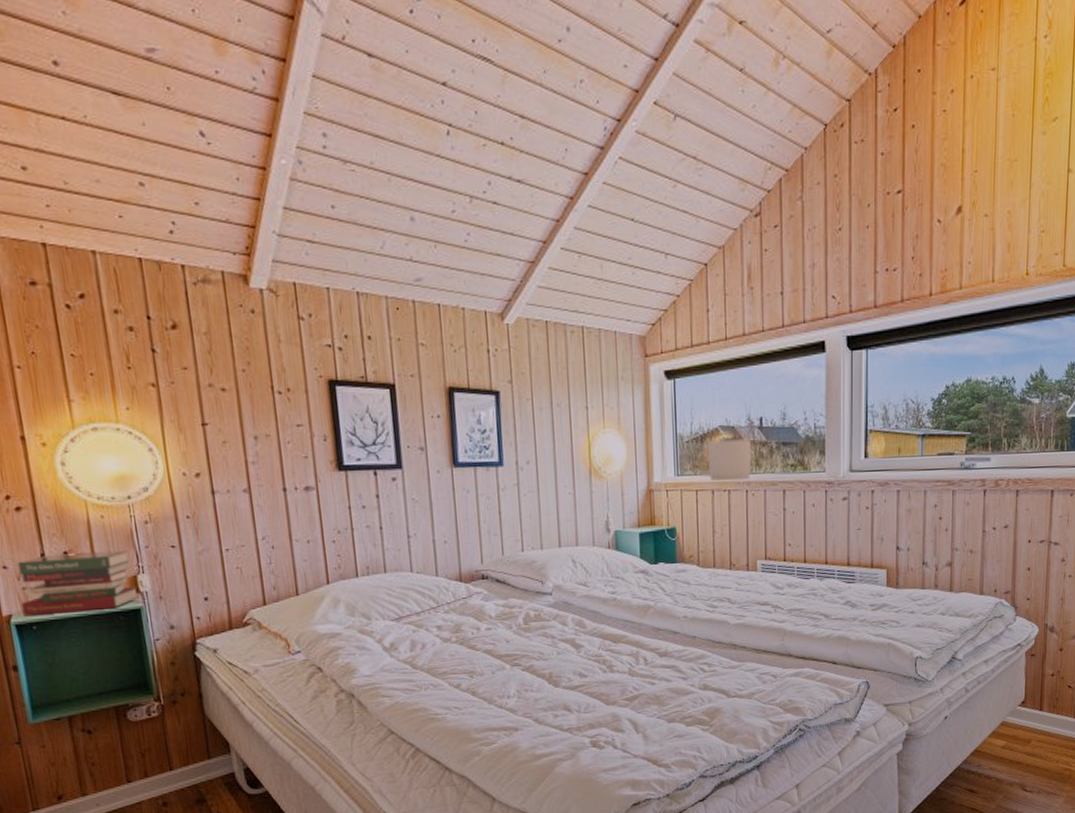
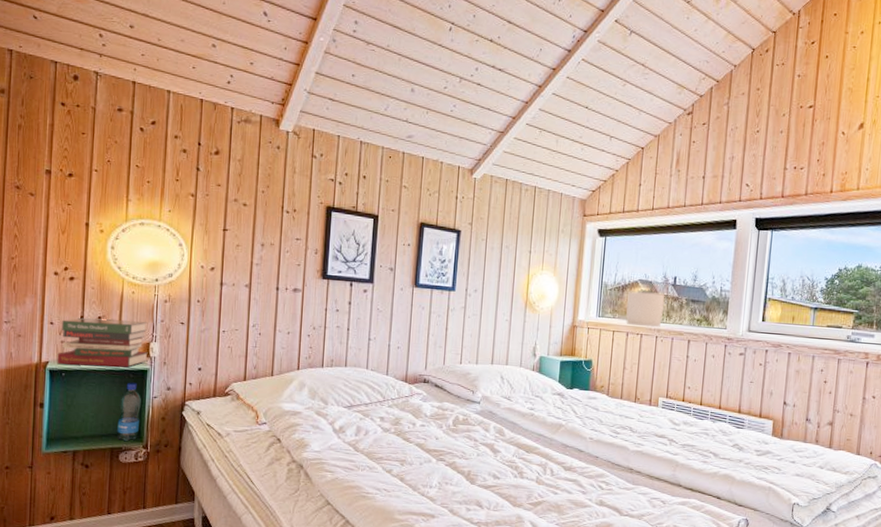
bottle: none [113,625,146,697] -> present [117,382,141,442]

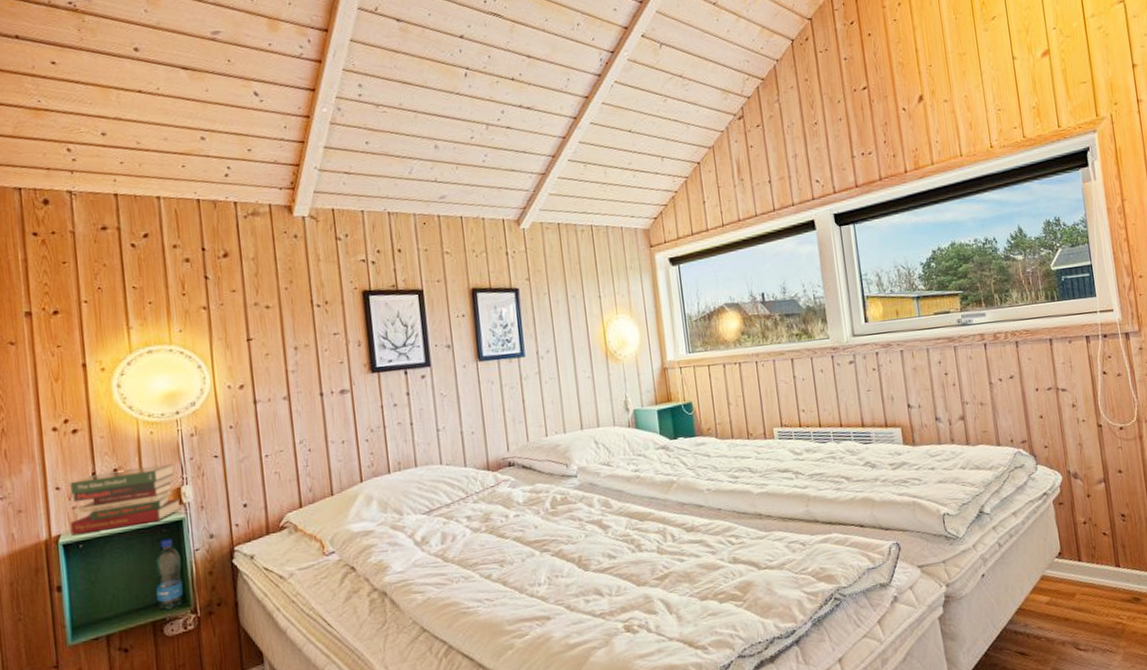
planter: present [626,289,665,328] -> none [714,311,759,355]

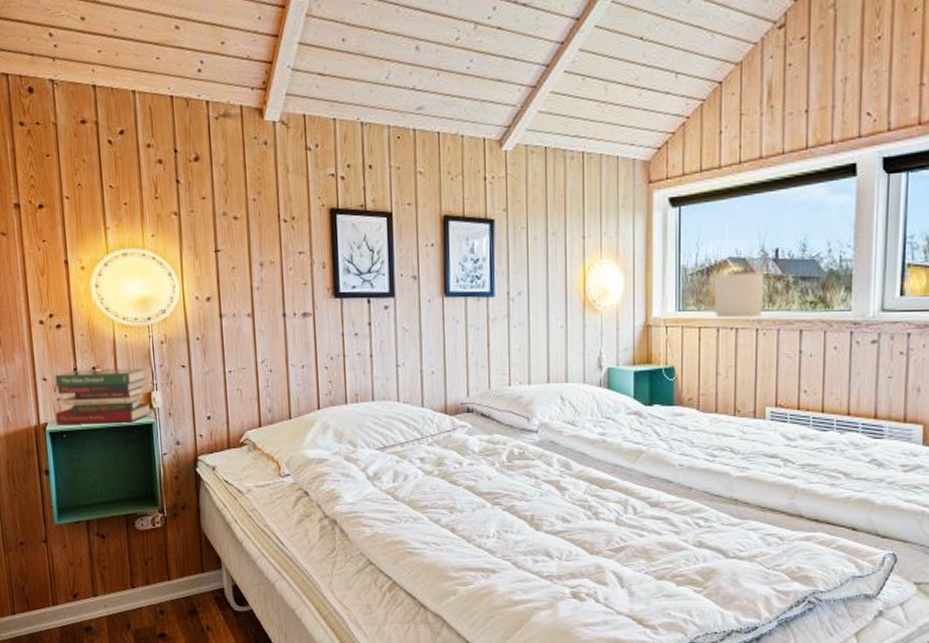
bottle: present [154,537,183,611] -> none [127,439,152,507]
planter: none [714,311,759,355] -> present [713,268,765,318]

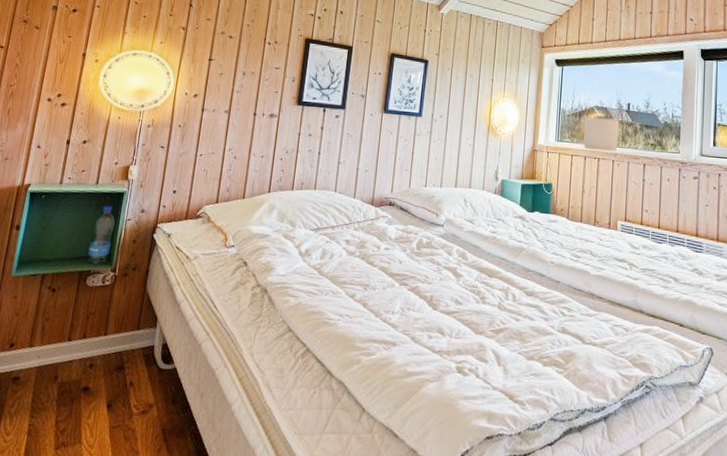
books: present [55,368,152,425] -> none [38,141,129,190]
bottle: none [127,439,152,507] -> present [87,204,115,265]

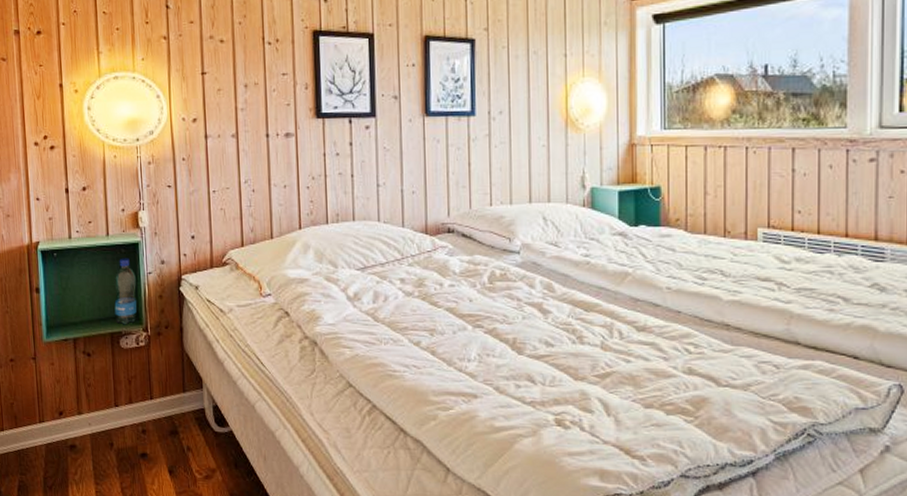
planter: present [583,115,620,152] -> none [700,85,754,136]

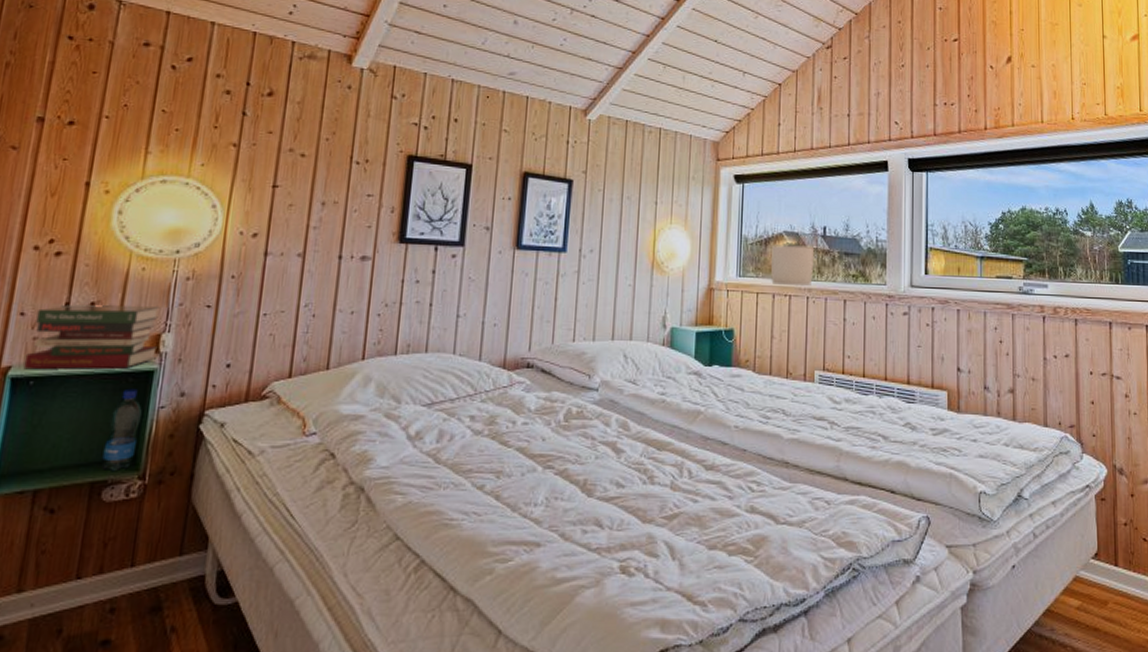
books: none [47,188,138,244] -> present [23,304,160,370]
planter: none [700,85,754,136] -> present [770,241,815,287]

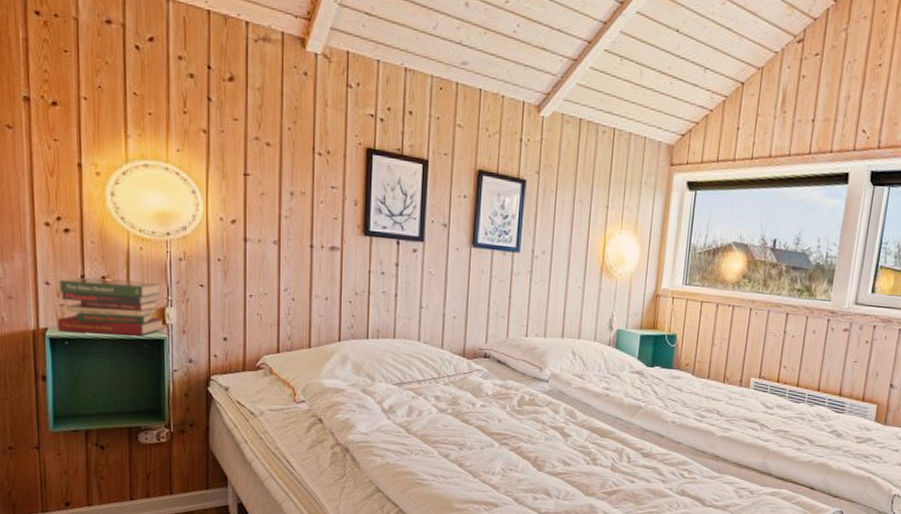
bottle: present [101,388,142,472] -> none [134,353,160,421]
planter: present [770,241,815,287] -> none [716,253,763,299]

